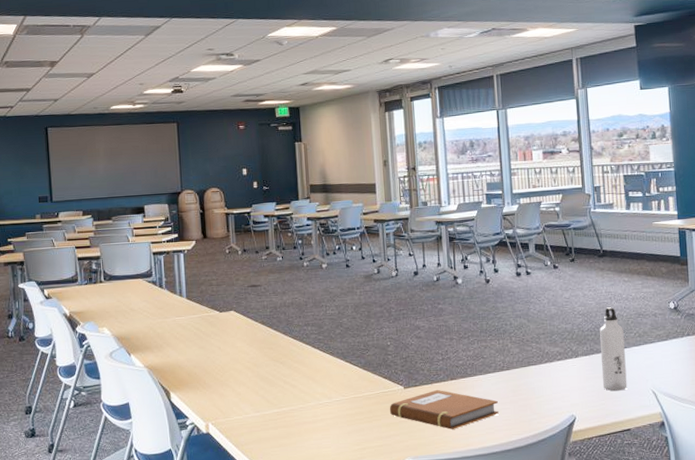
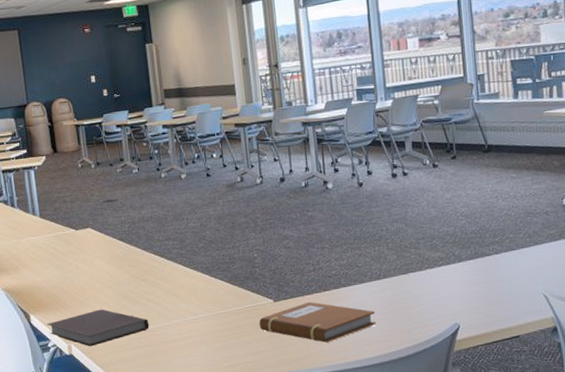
notebook: none [186,389,285,426] -> present [47,309,150,347]
water bottle: present [600,307,627,391] -> none [485,207,516,297]

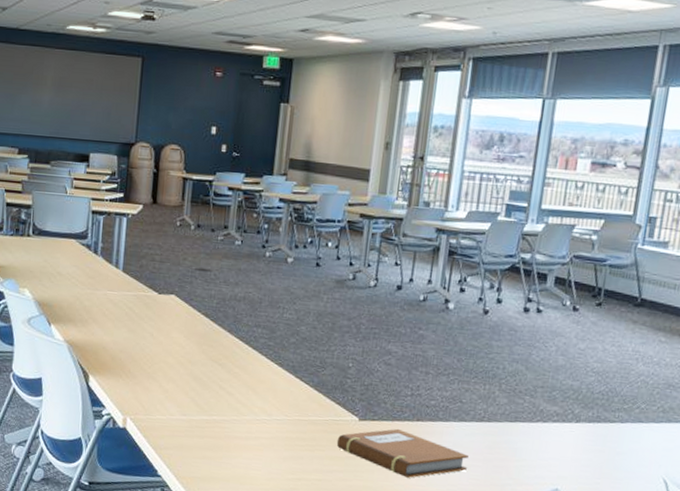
notebook: present [47,309,150,347] -> none [105,385,217,425]

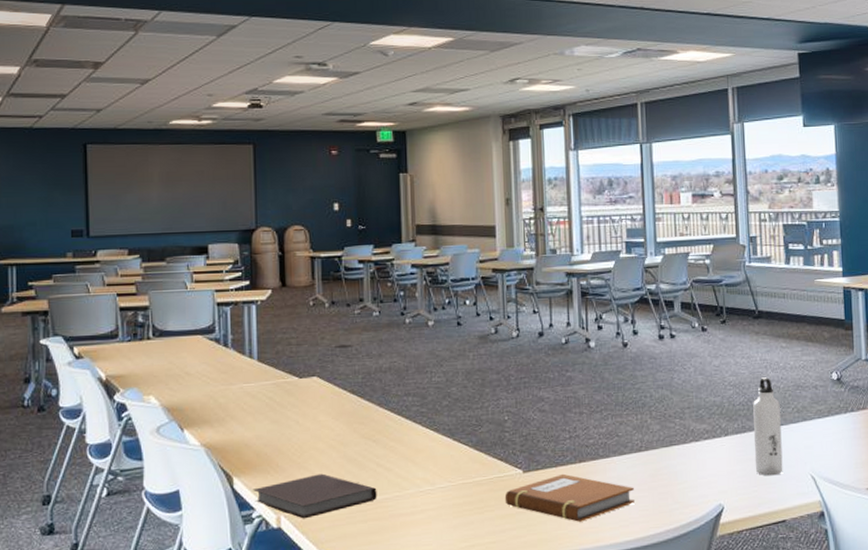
notebook: none [105,385,217,425] -> present [253,473,377,519]
water bottle: none [602,370,645,472] -> present [753,377,783,476]

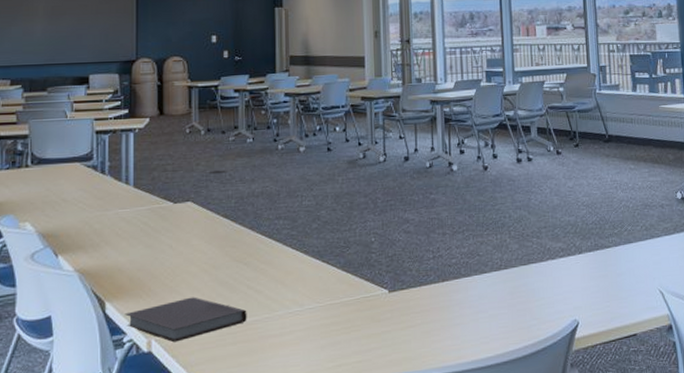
notebook: present [504,473,635,522] -> none [371,292,495,340]
water bottle: present [753,377,783,476] -> none [605,197,634,292]

